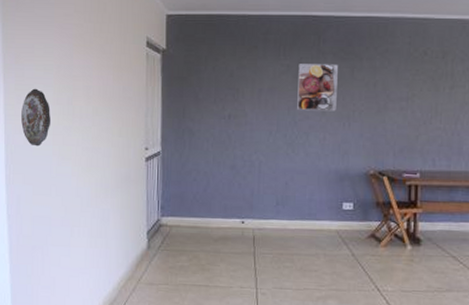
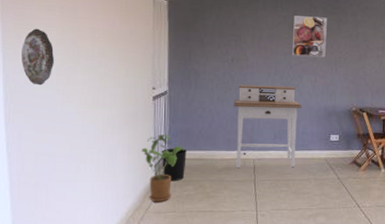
house plant: none [134,198,178,273] -> present [141,134,184,202]
wastebasket: none [154,213,180,251] -> present [161,148,187,182]
desk: none [231,144,309,239] -> present [233,84,302,167]

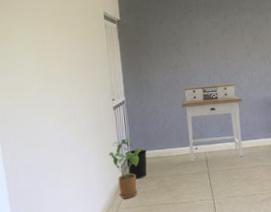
decorative plate: present [22,28,54,86] -> none [7,62,33,109]
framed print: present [292,15,327,58] -> none [225,17,258,56]

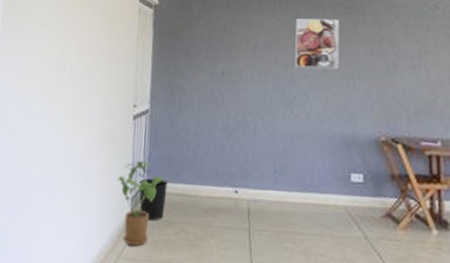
desk: present [181,83,243,161] -> none [223,103,310,215]
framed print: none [225,17,258,56] -> present [295,19,339,70]

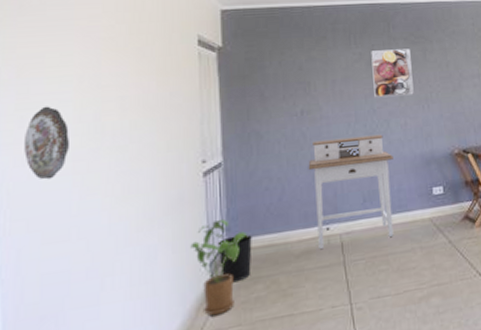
decorative plate: none [12,43,42,101] -> present [24,106,69,180]
desk: none [223,103,310,215] -> present [308,134,394,249]

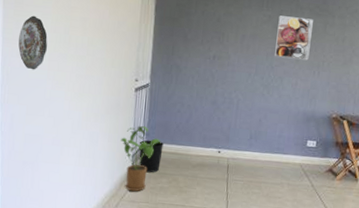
desk: present [308,134,394,249] -> none [210,82,281,170]

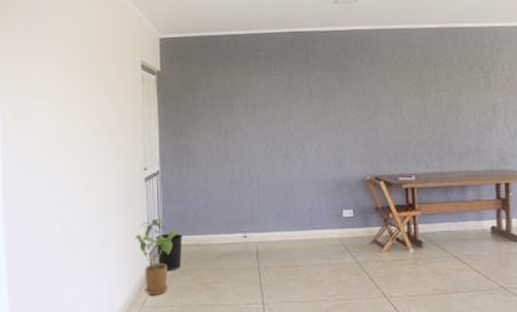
decorative plate: present [18,15,48,70] -> none [19,116,48,174]
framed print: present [275,15,313,61] -> none [289,76,329,122]

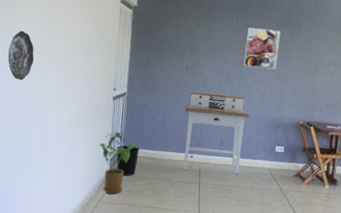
decorative plate: none [19,116,48,174] -> present [8,30,34,81]
desk: none [230,156,307,253] -> present [183,90,250,174]
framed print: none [289,76,329,122] -> present [244,28,280,70]

